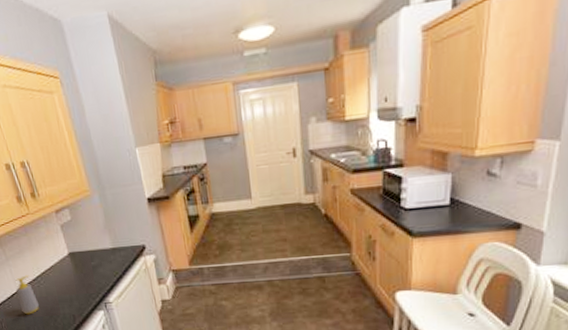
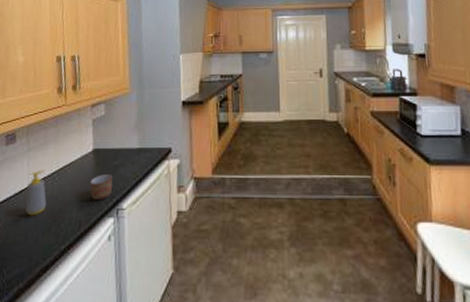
mug: none [73,274,96,298] -> present [90,174,113,201]

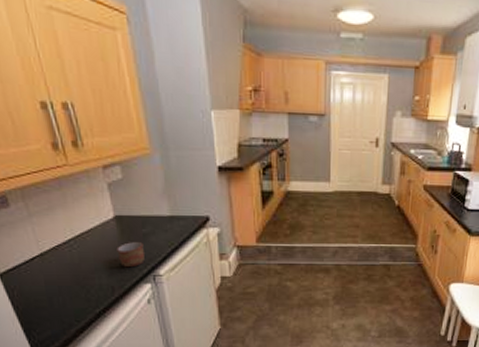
soap bottle: present [25,169,47,216] -> none [38,237,69,283]

